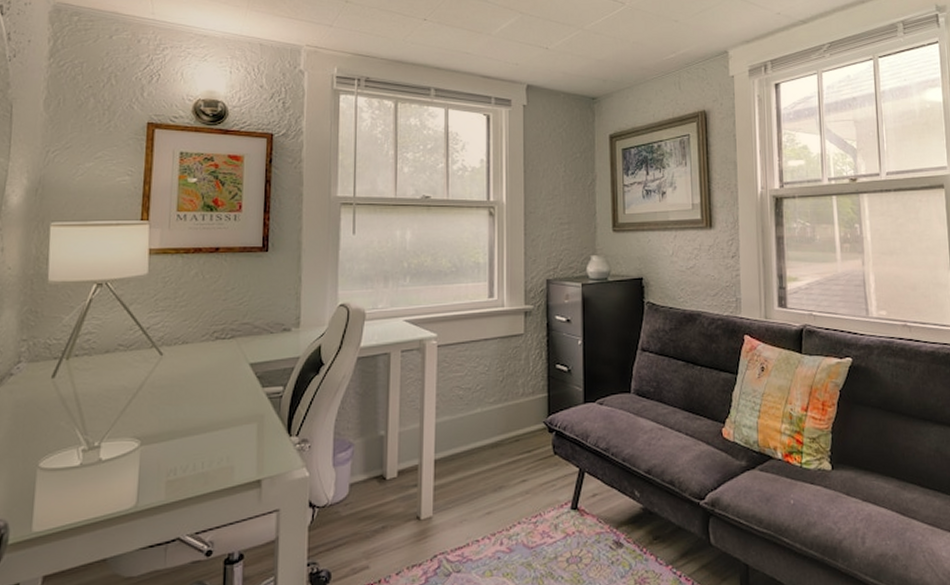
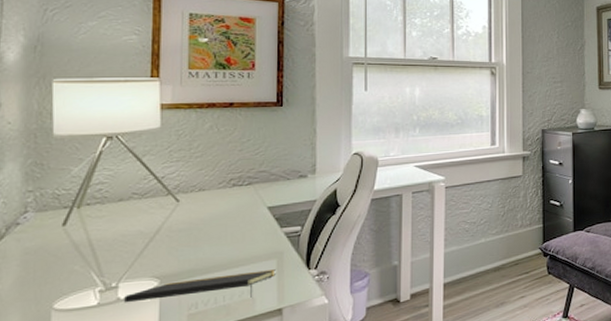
notepad: none [105,435,256,466] -> present [124,269,276,303]

